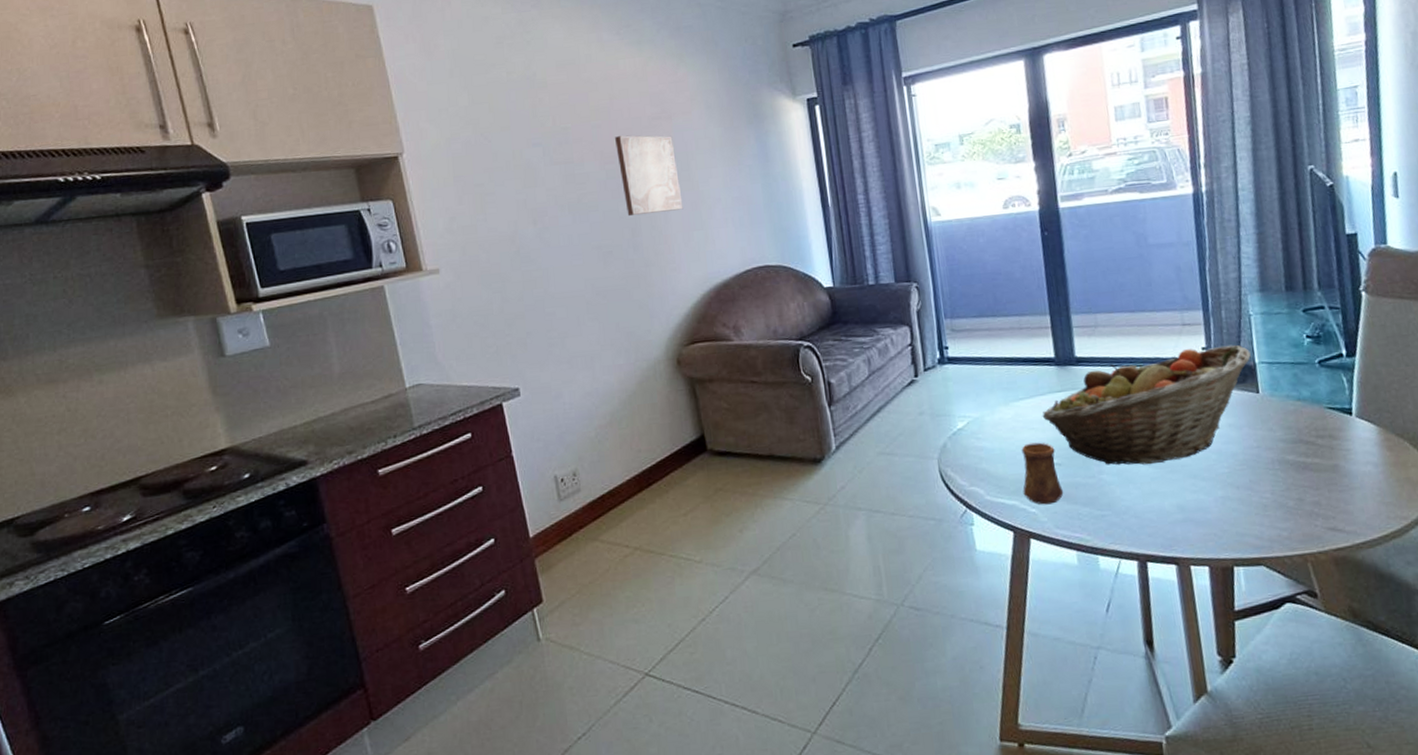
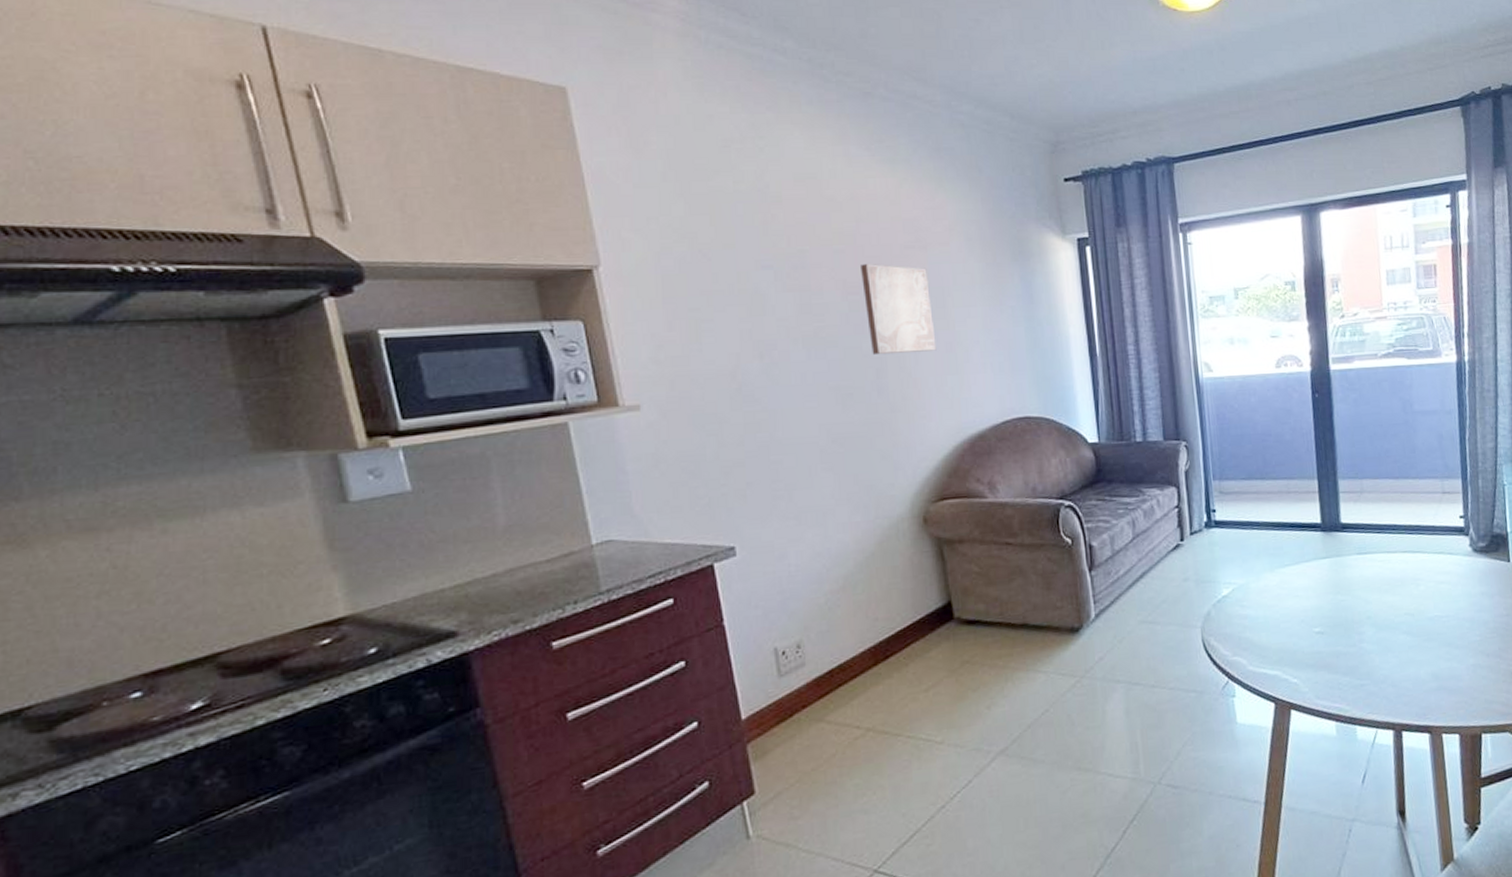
cup: present [1021,442,1064,505] -> none [1285,610,1325,675]
fruit basket: present [1042,345,1251,465] -> none [1307,514,1504,634]

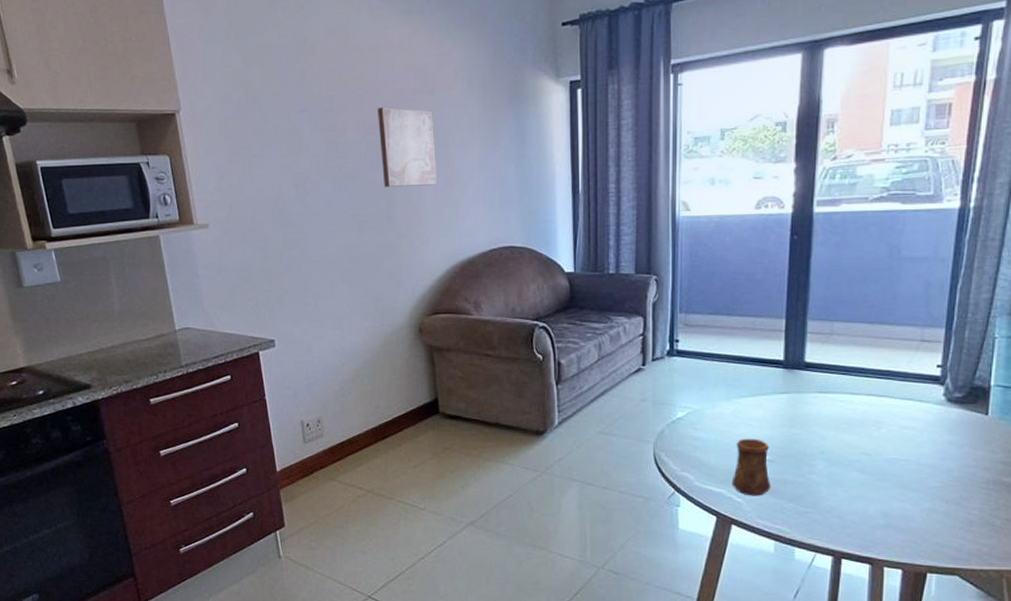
cup: none [1285,610,1325,675] -> present [731,438,771,496]

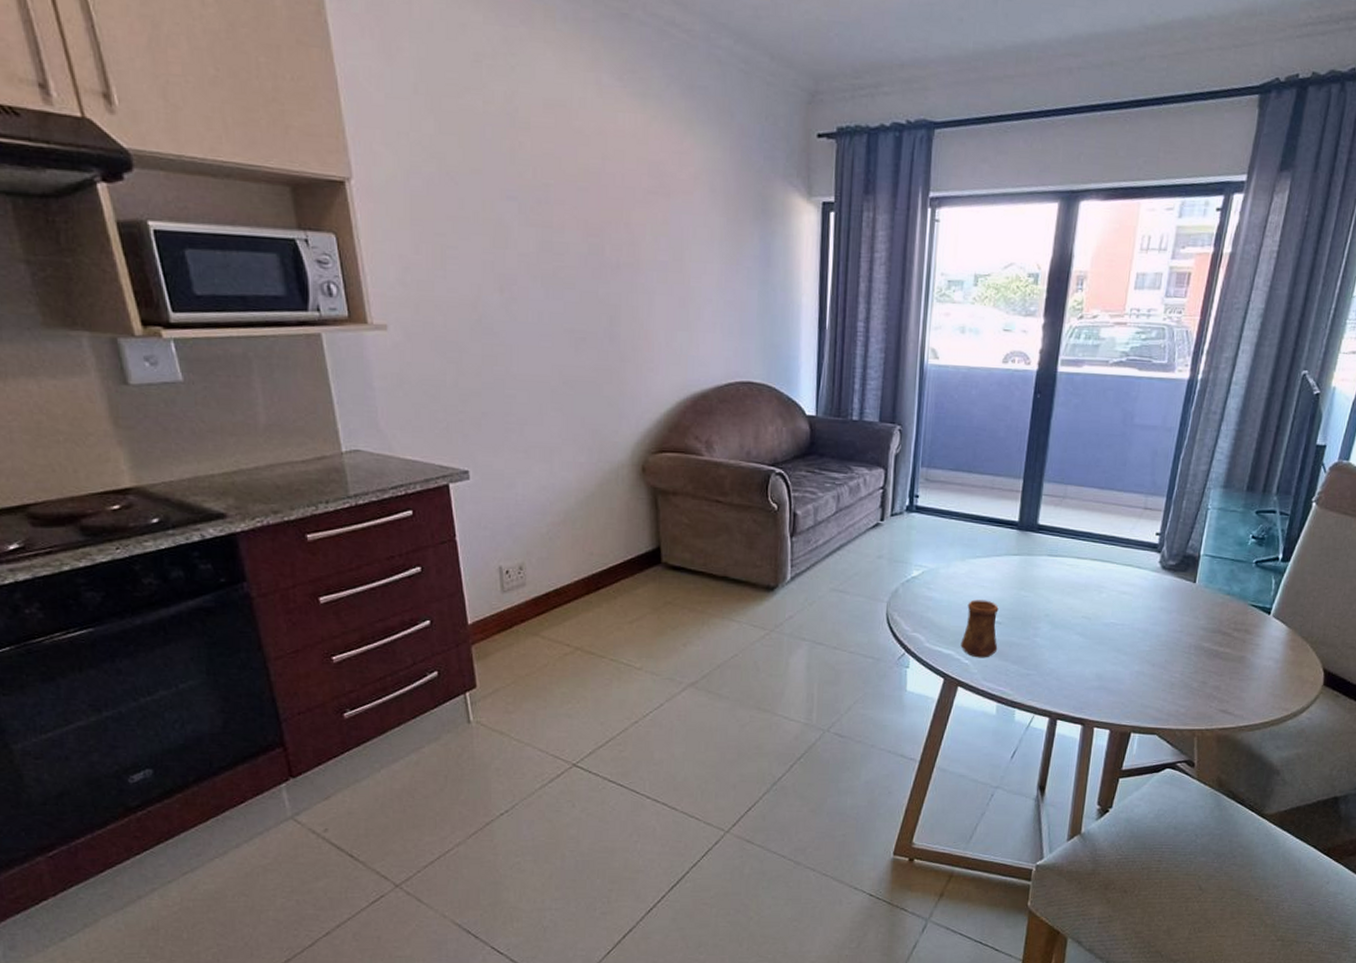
wall art: present [378,107,437,188] -> none [603,206,670,305]

